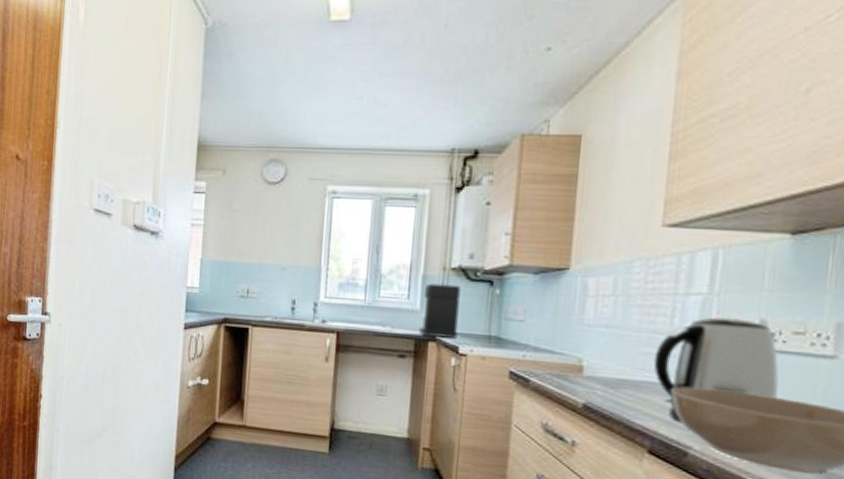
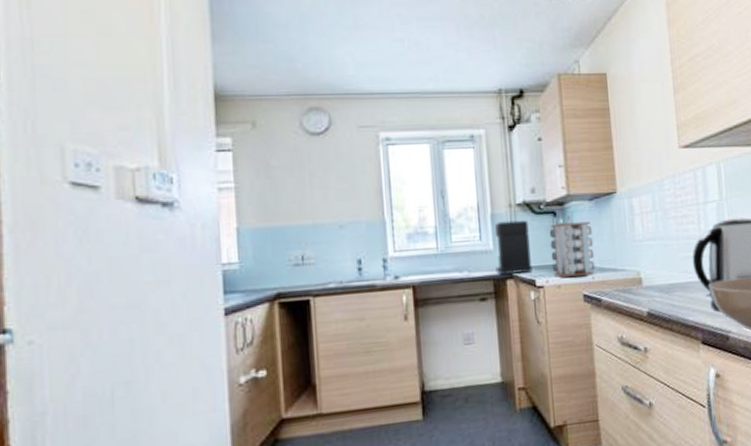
spice rack: none [479,285,532,354] -> present [549,214,595,278]

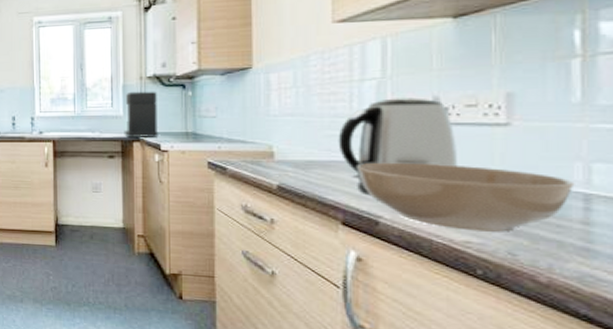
spice rack: present [549,214,595,278] -> none [177,87,222,145]

